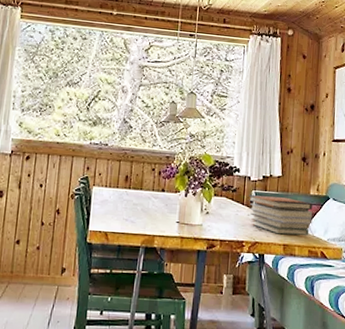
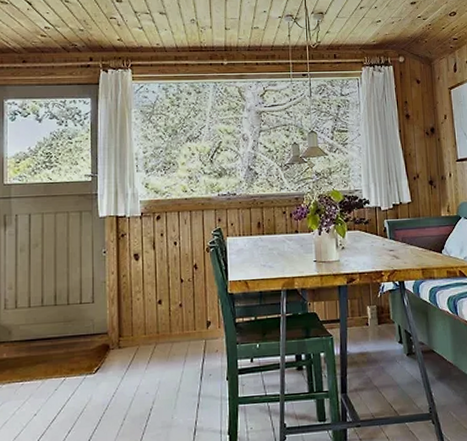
book stack: present [248,194,313,236] -> none [381,222,447,260]

